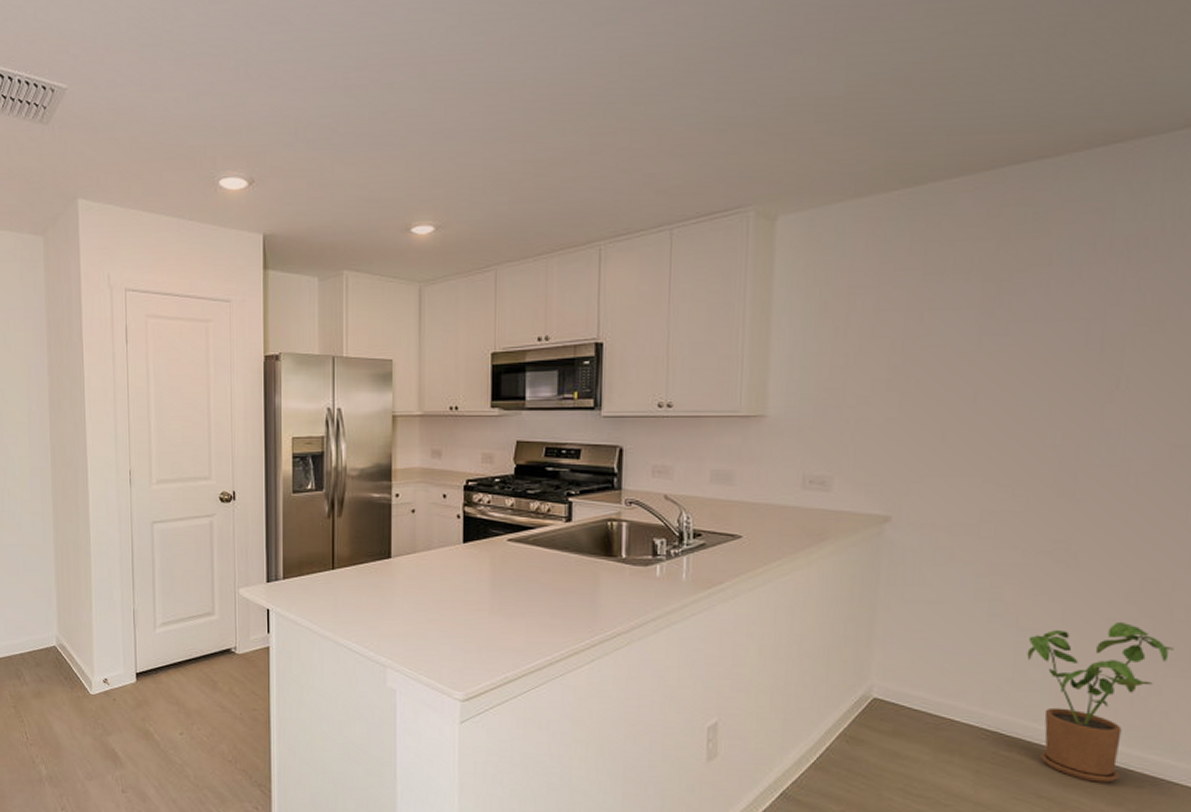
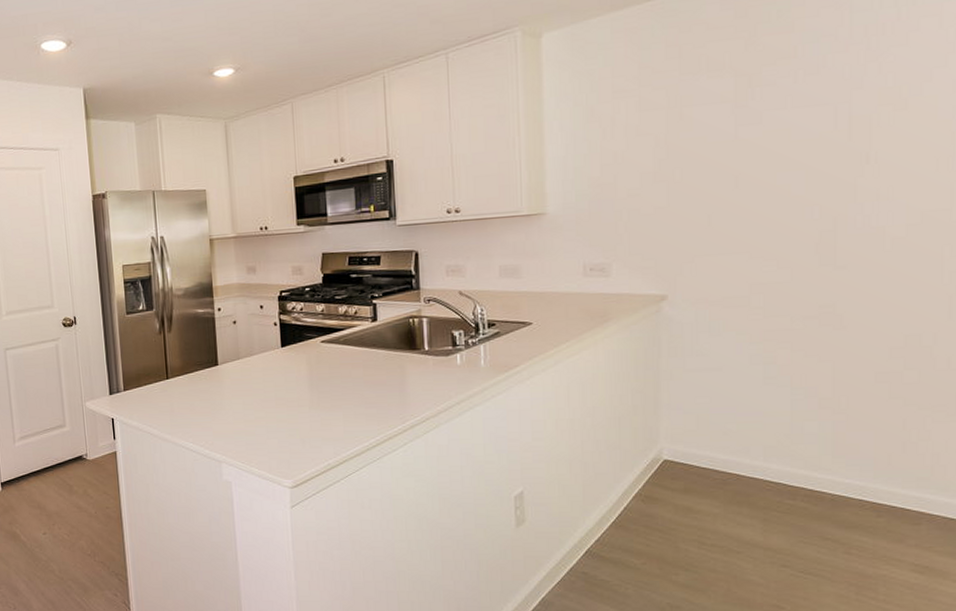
house plant: present [1027,621,1174,783] -> none [802,374,939,522]

